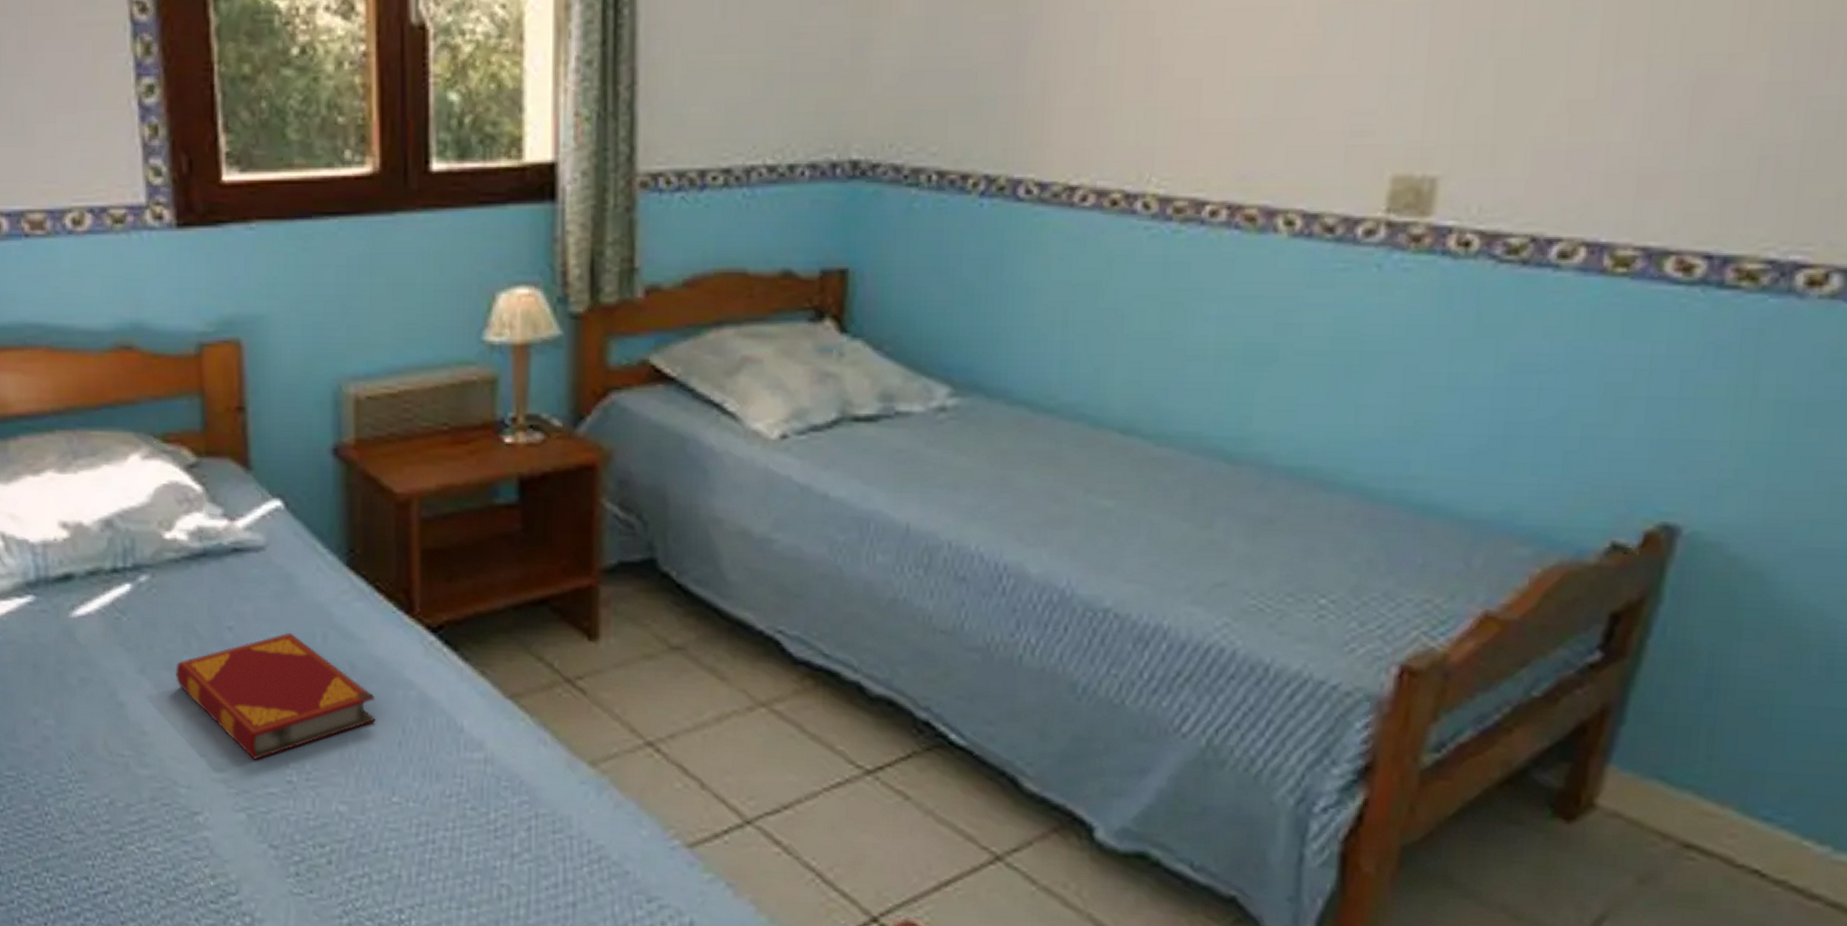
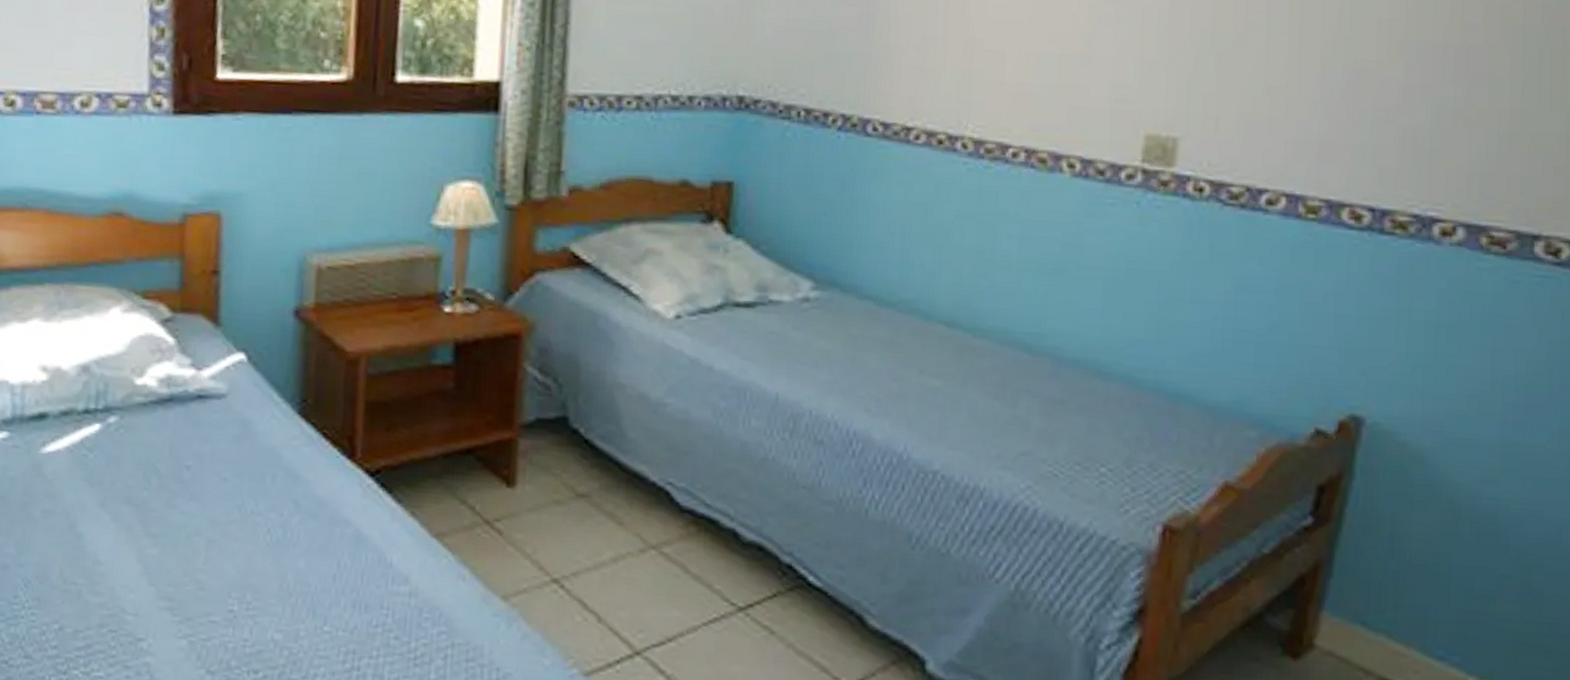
hardback book: present [175,632,376,760] -> none [133,472,315,590]

